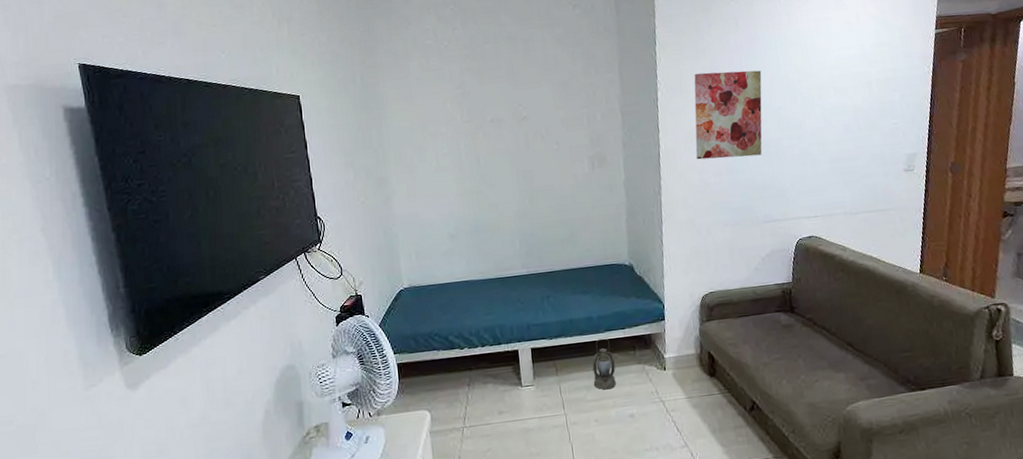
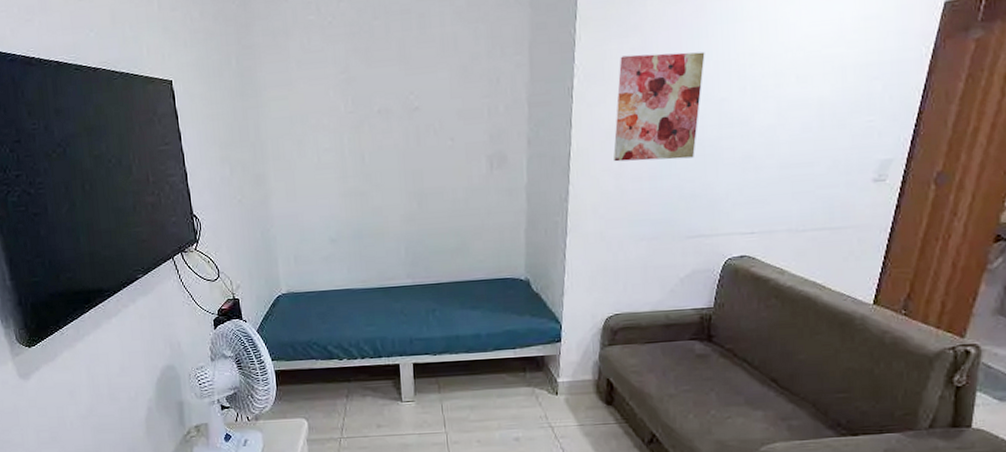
lantern: present [592,338,616,390] -> none [477,357,503,411]

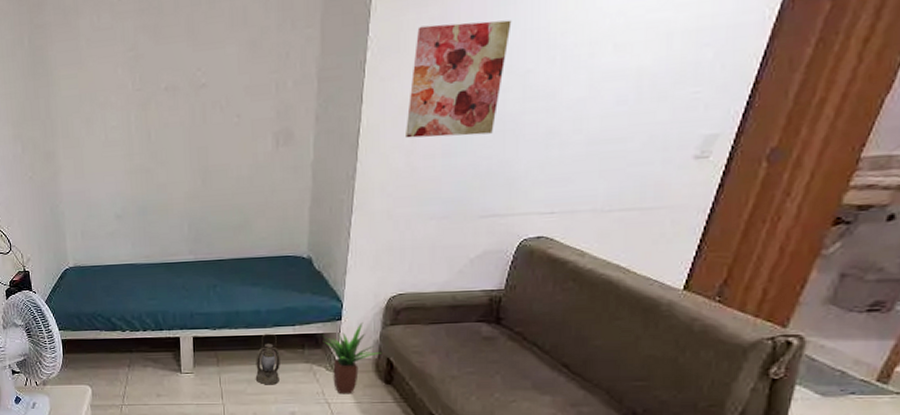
lantern: none [477,357,503,411] -> present [255,333,280,385]
potted plant: none [541,343,601,418] -> present [321,322,381,394]

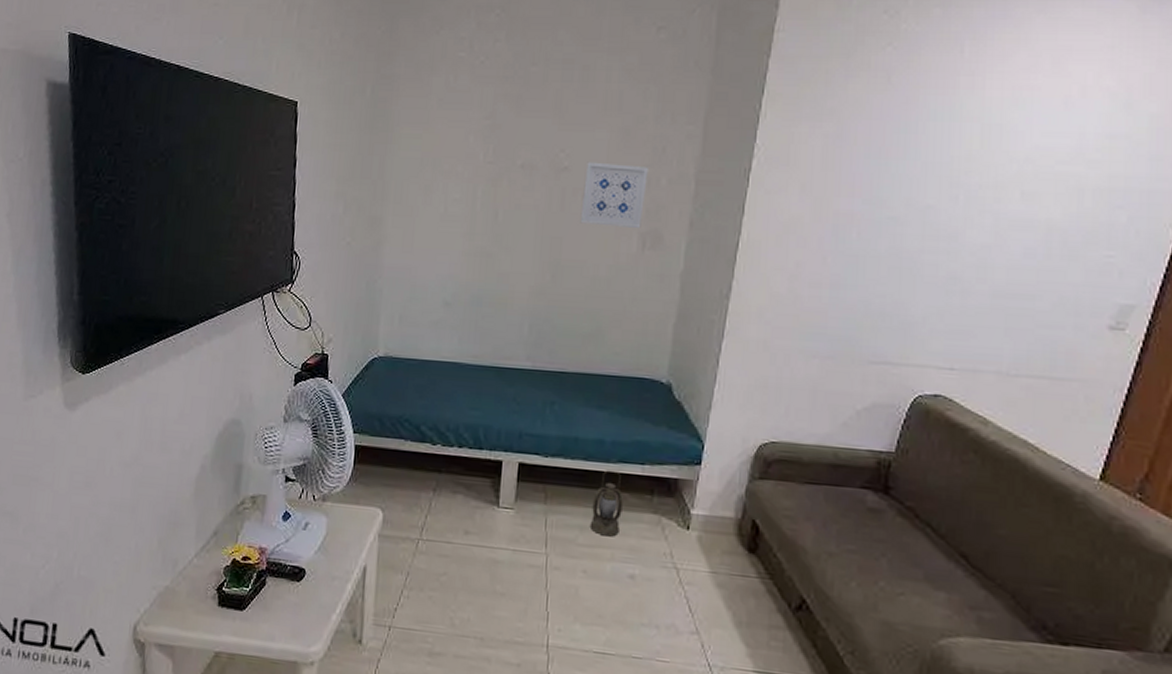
wall art: none [220,72,276,132] -> present [580,161,648,228]
potted plant: present [321,322,381,394] -> none [675,471,746,561]
wall art: present [406,19,512,139] -> none [790,141,912,269]

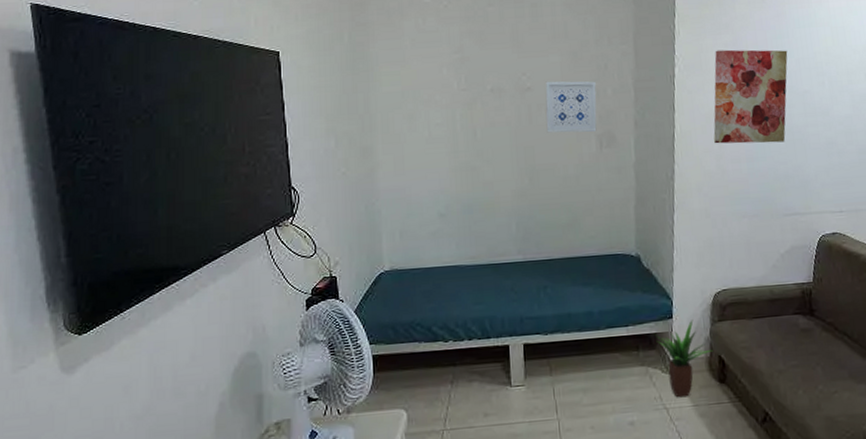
lantern: present [589,470,623,537] -> none [590,335,616,394]
potted plant: none [675,471,746,561] -> present [654,320,713,398]
wall art: none [790,141,912,269] -> present [713,49,788,144]

